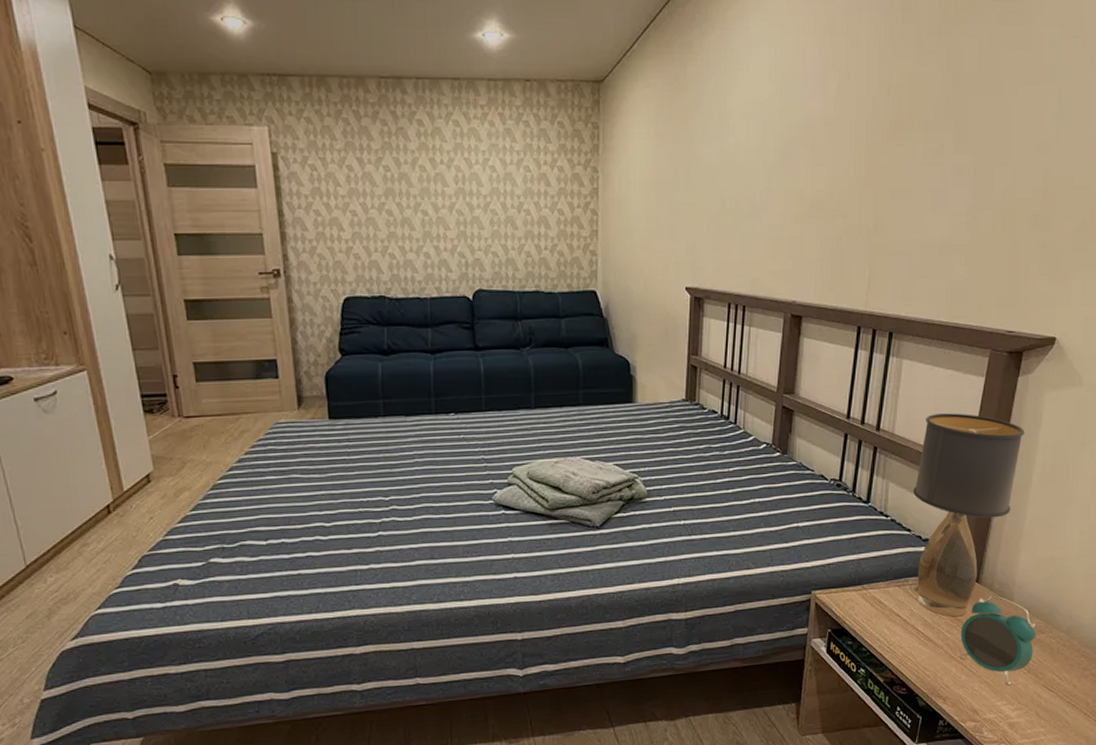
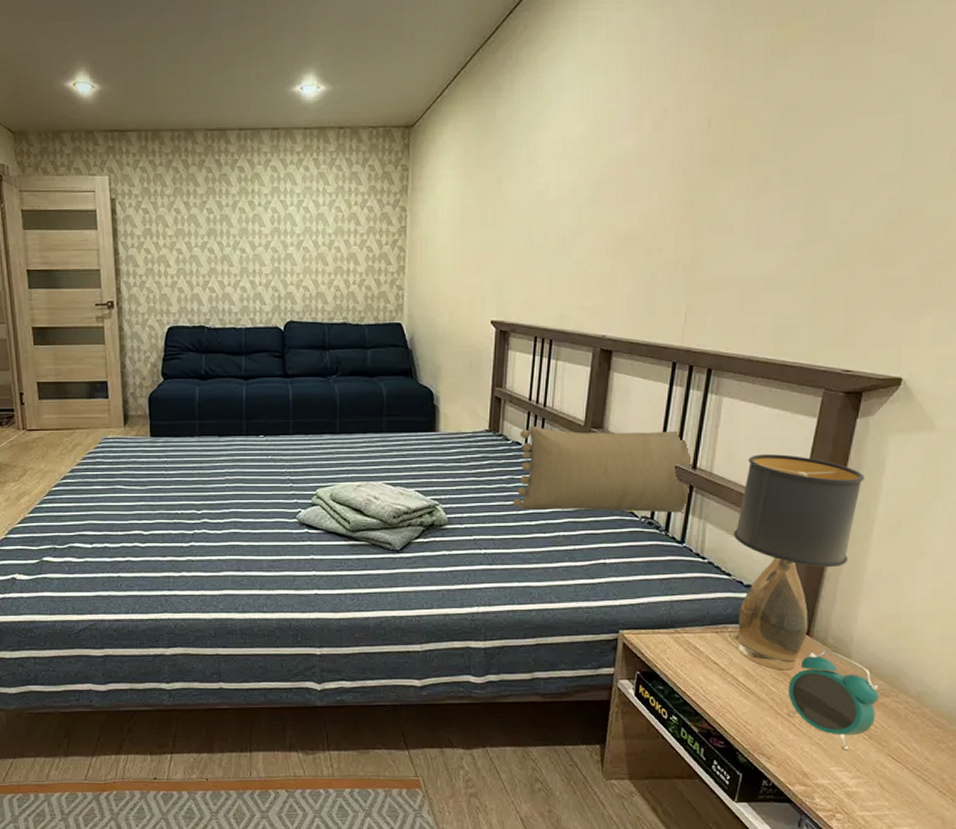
pillow: none [710,393,875,478] -> present [513,426,691,513]

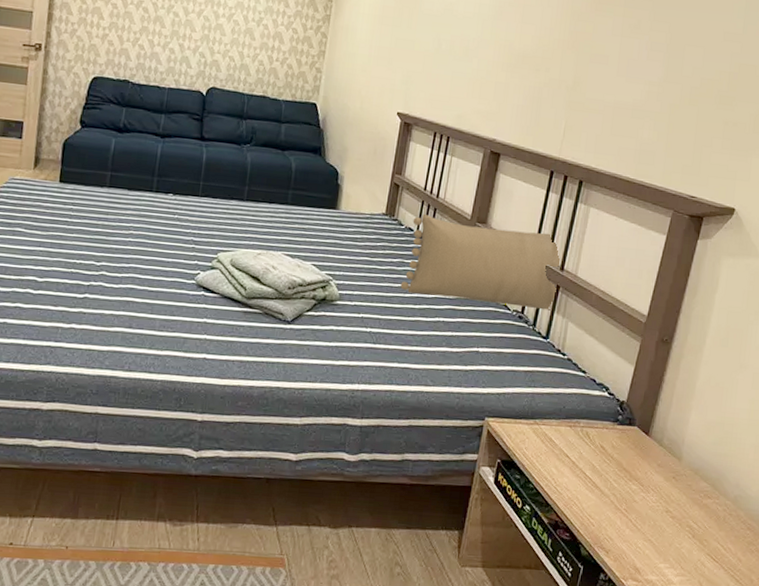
table lamp: present [732,454,865,670] -> none [583,263,702,468]
alarm clock: present [788,650,879,751] -> none [627,450,703,549]

